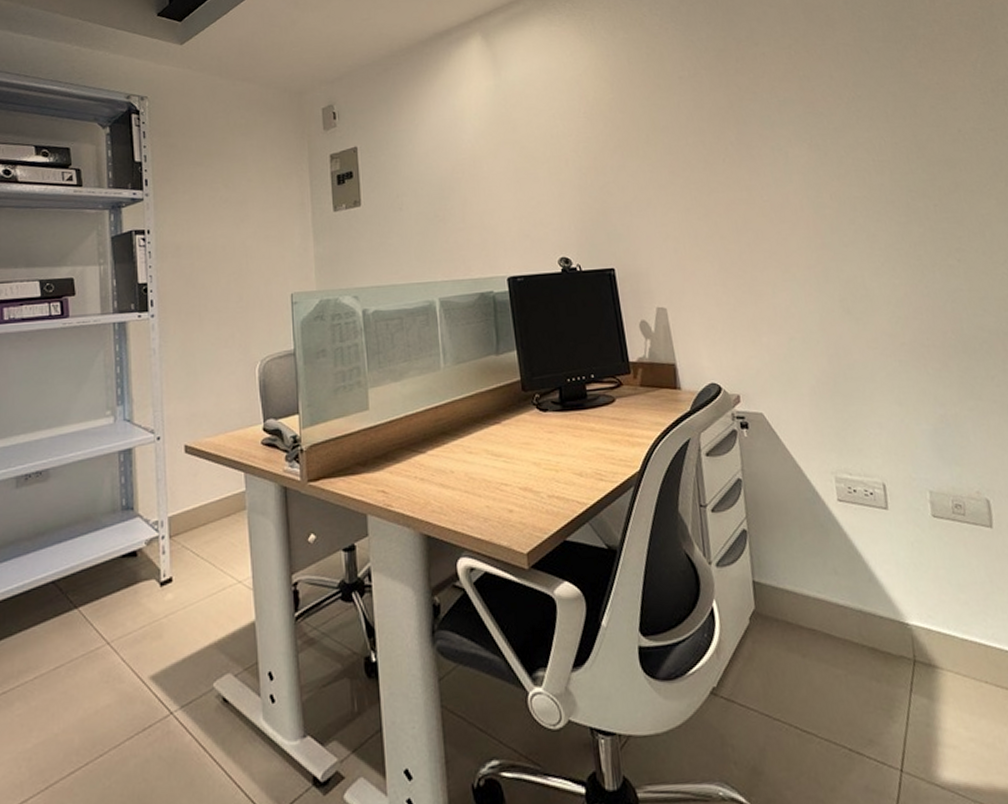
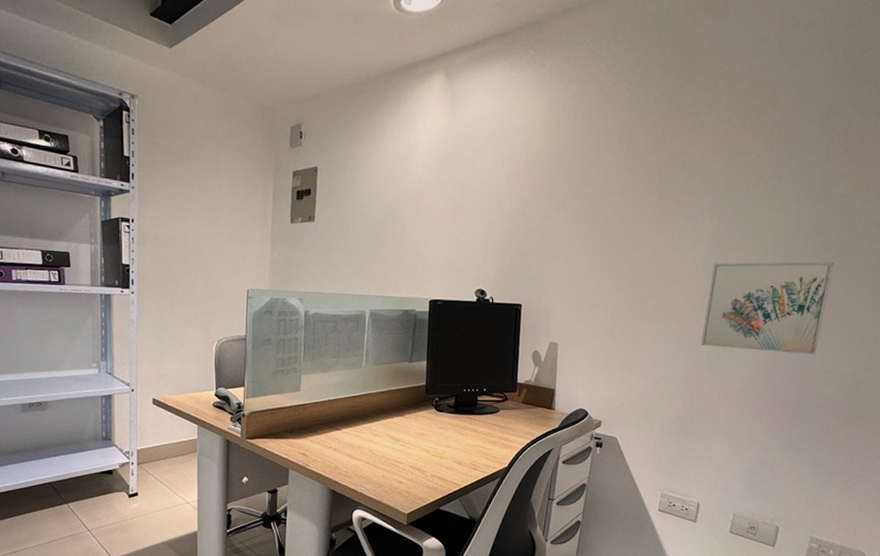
wall art: none [817,177,962,289] -> present [700,262,834,355]

